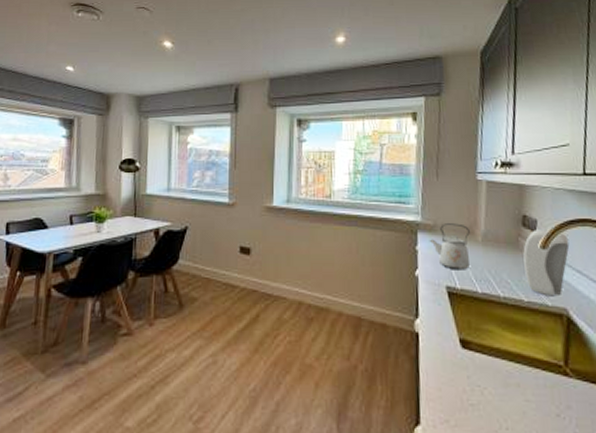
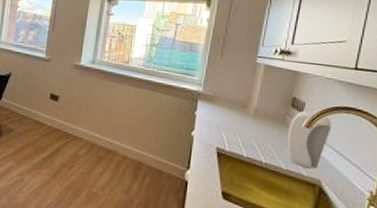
kettle: present [429,223,470,270] -> none [207,96,244,137]

